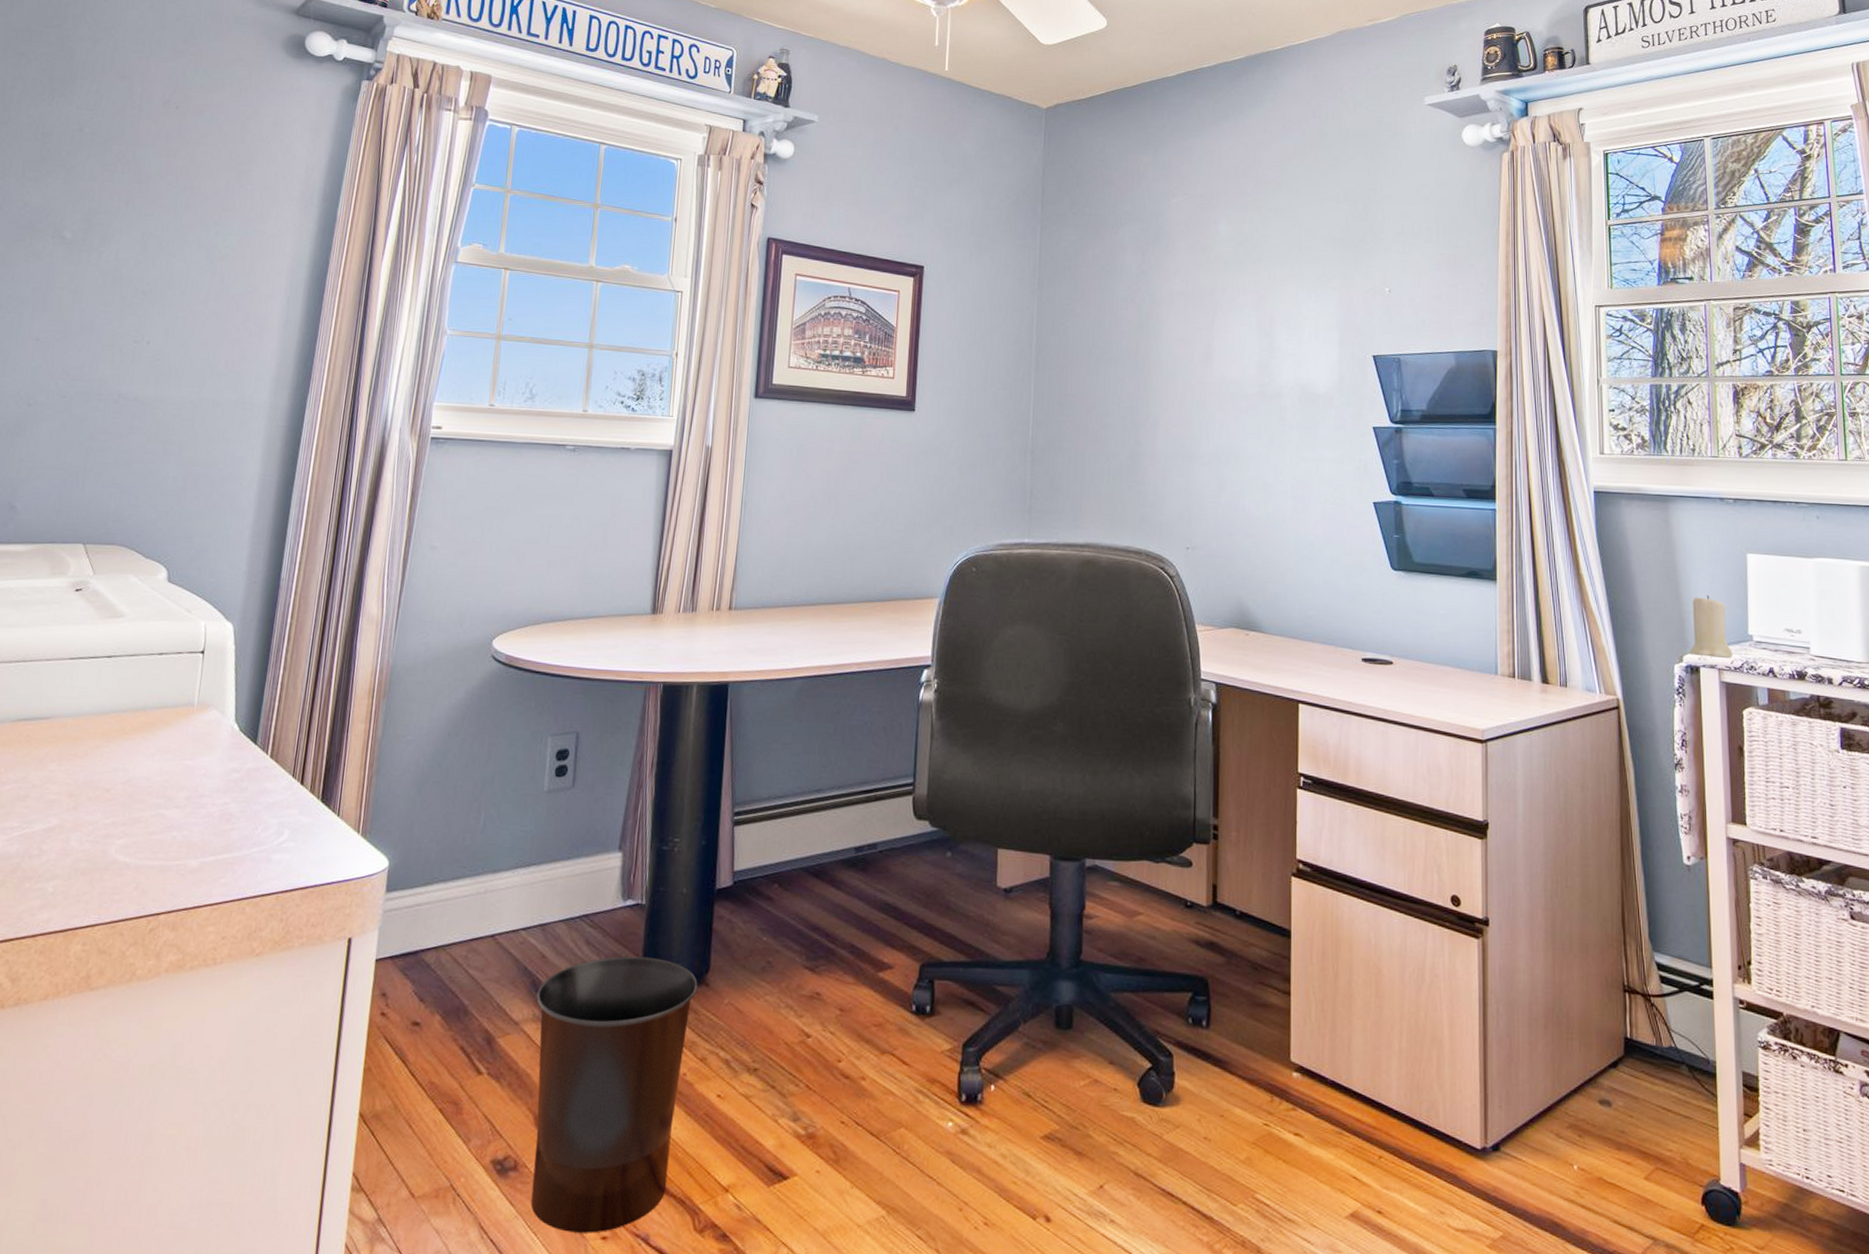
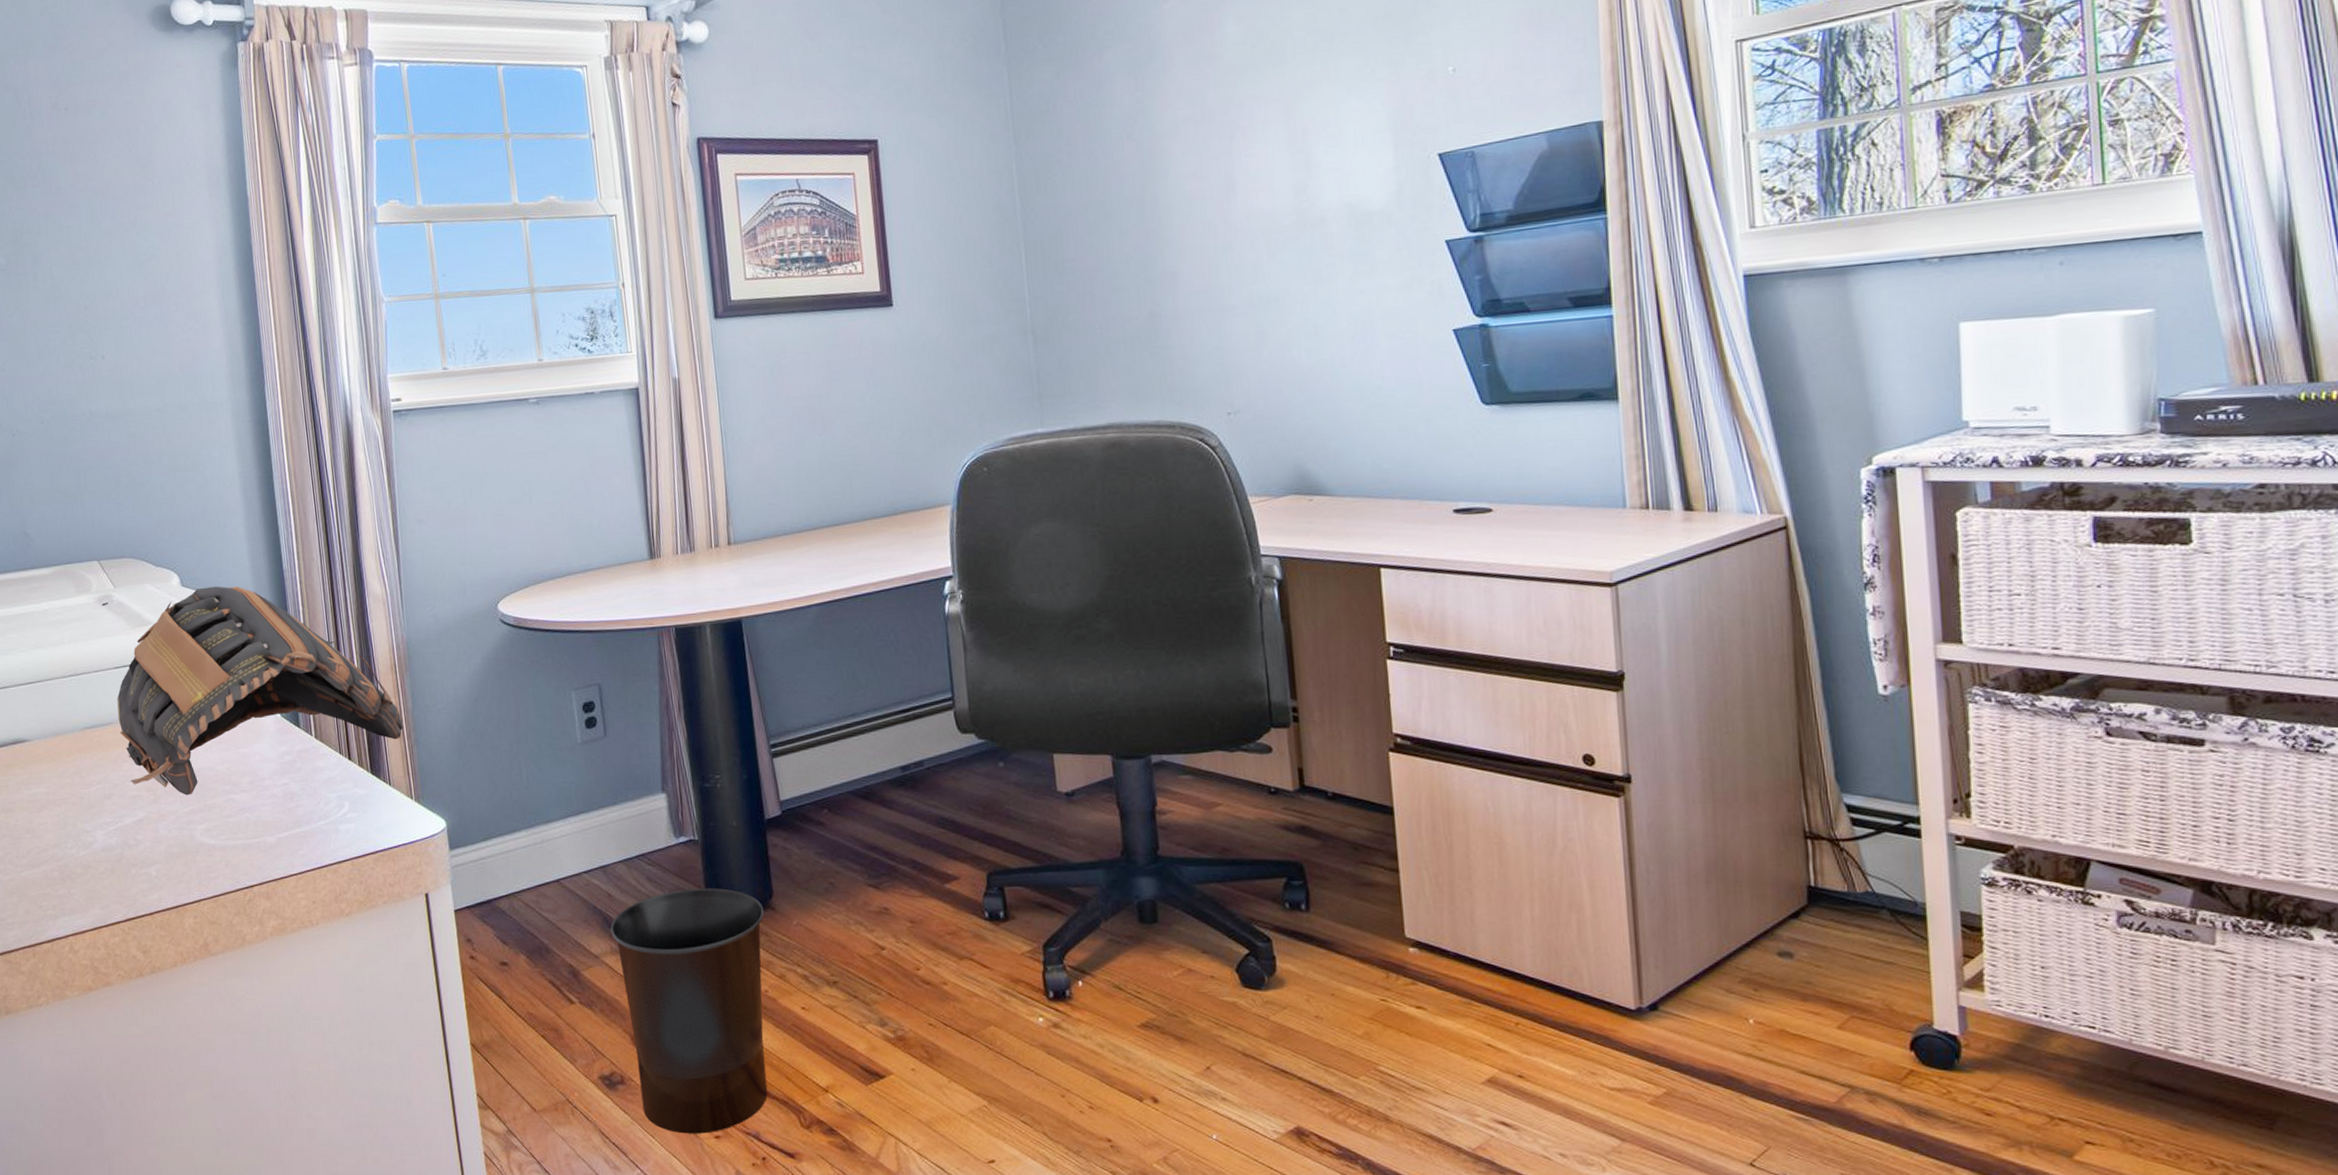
baseball glove: none [53,586,368,806] -> present [117,586,403,796]
candle: present [1690,595,1733,659] -> none [1881,380,1941,455]

